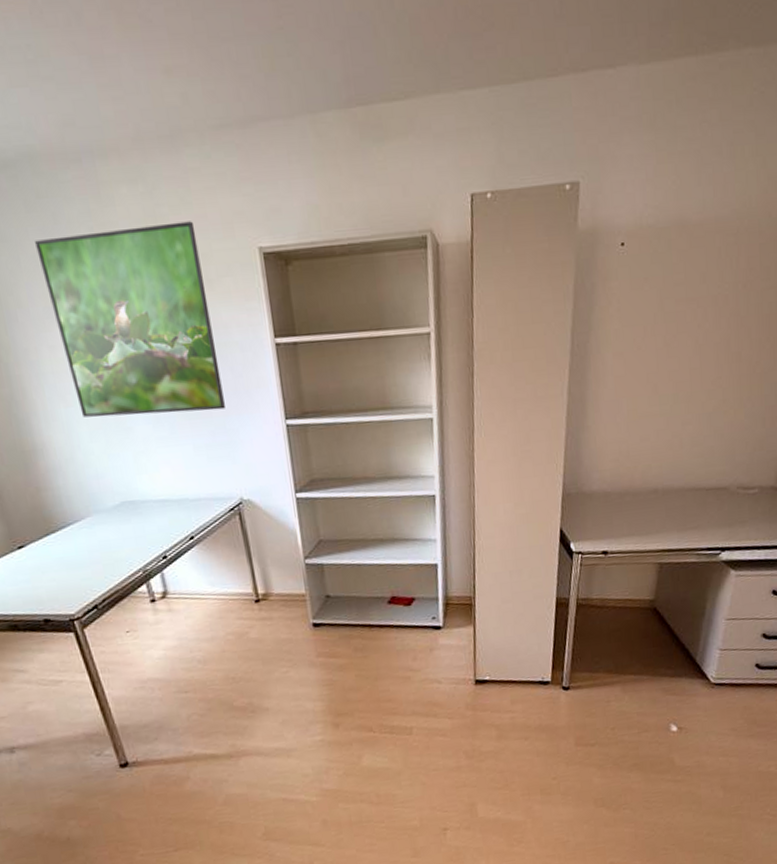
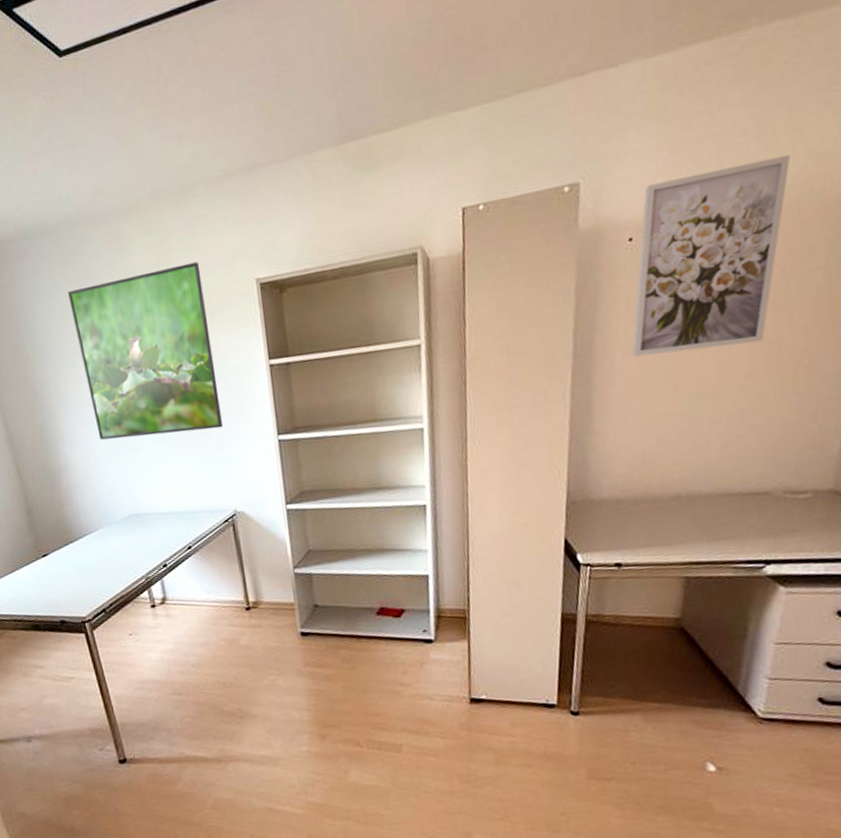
wall art: none [621,179,755,359] -> present [631,155,791,358]

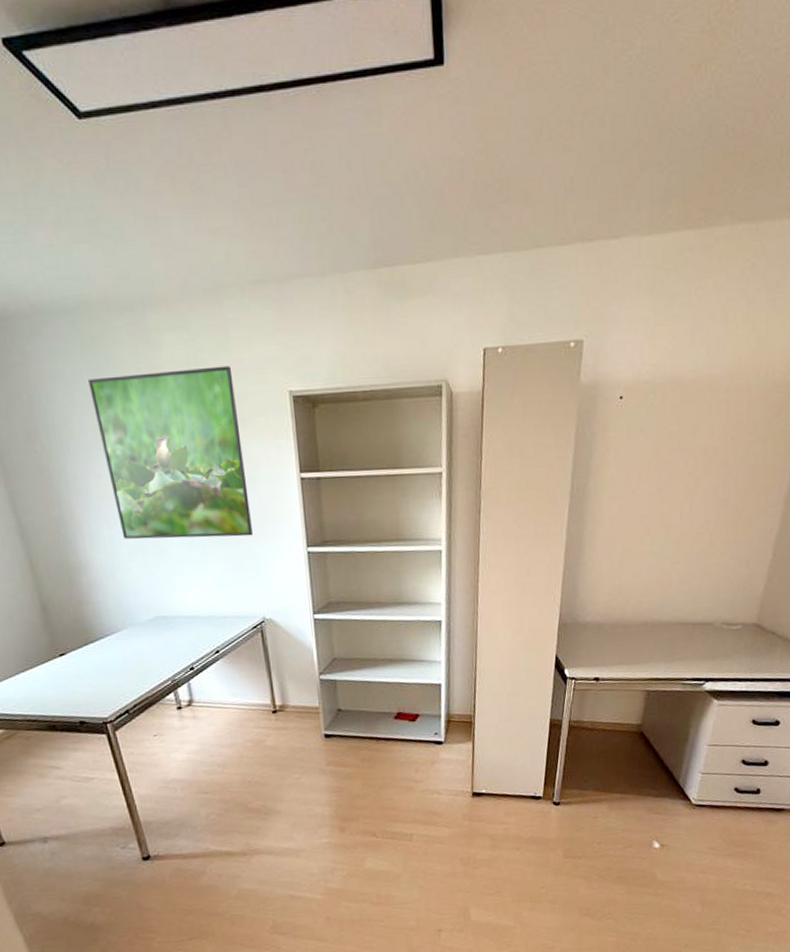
wall art: present [631,155,791,358] -> none [616,342,745,502]

